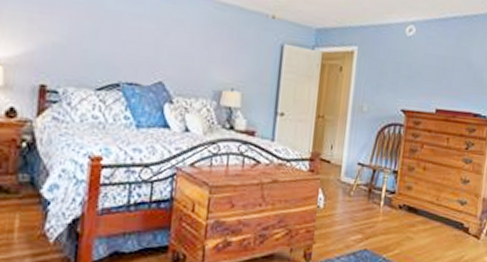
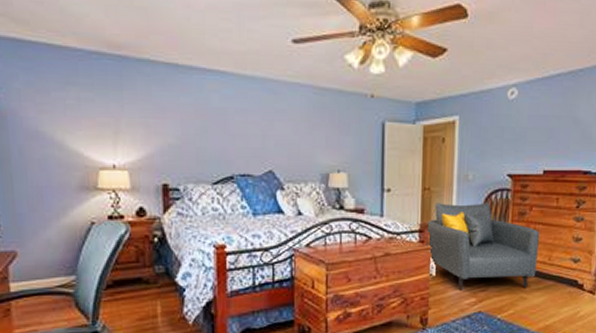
armchair: none [316,132,429,228] -> present [426,203,539,291]

